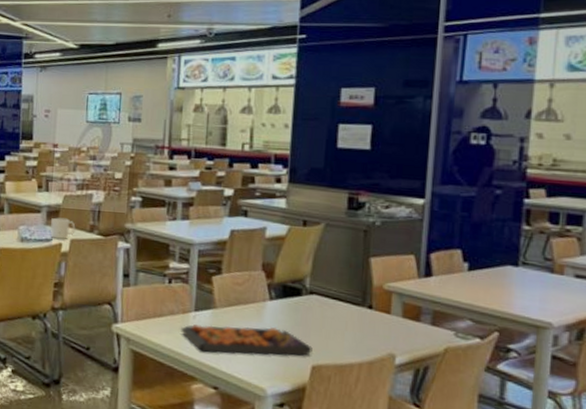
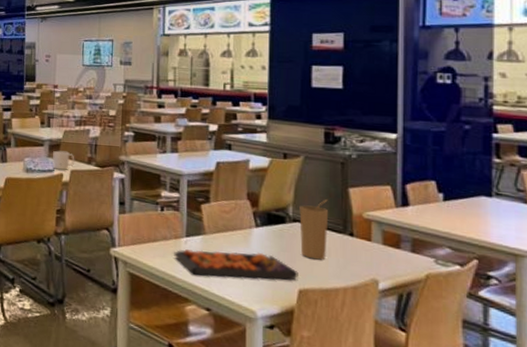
cup: none [316,270,348,334] -> present [299,199,328,260]

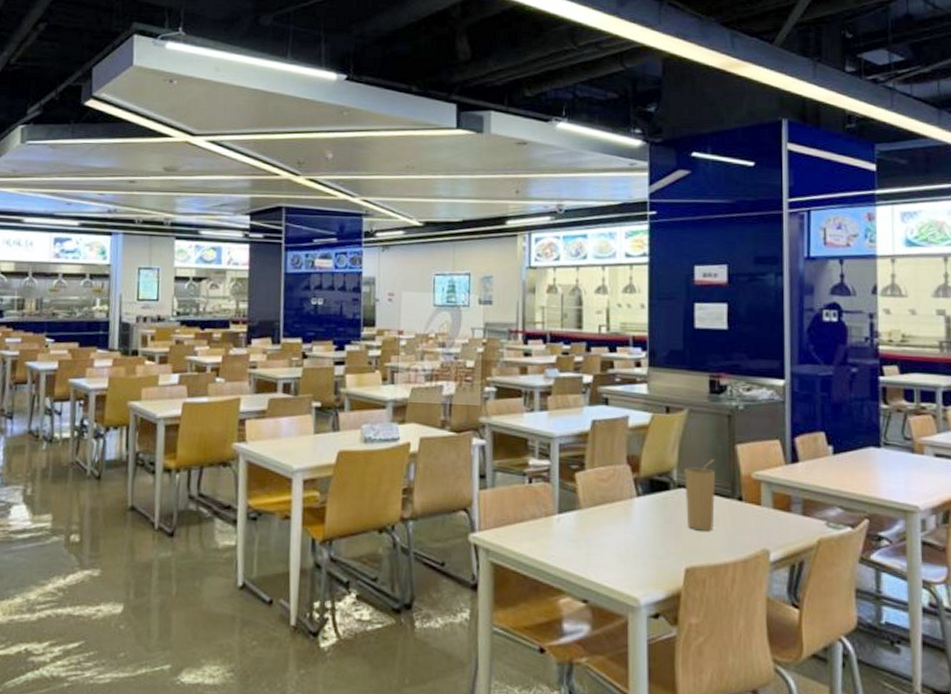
mug: present [52,150,75,171] -> none [396,413,425,439]
food tray: present [174,249,298,280] -> none [545,527,685,560]

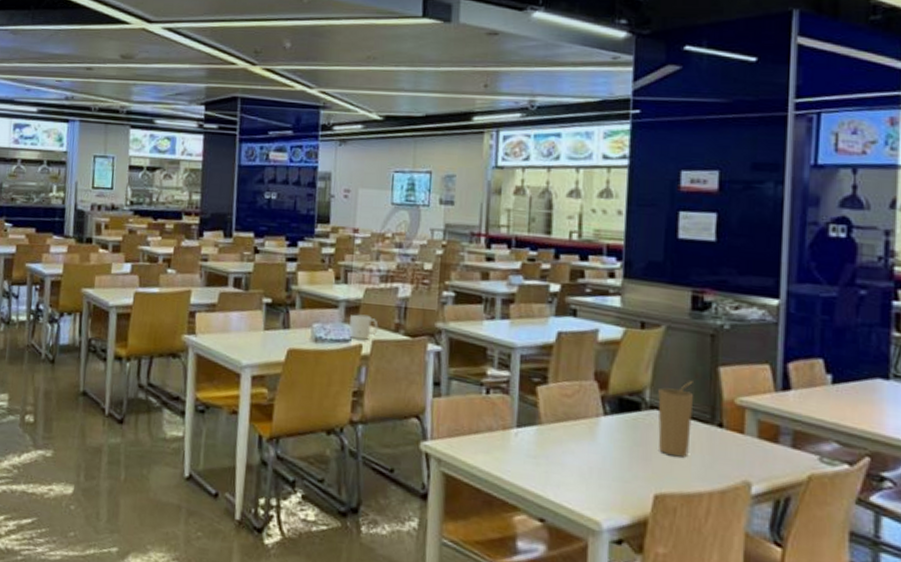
mug: none [396,413,425,439] -> present [349,314,379,341]

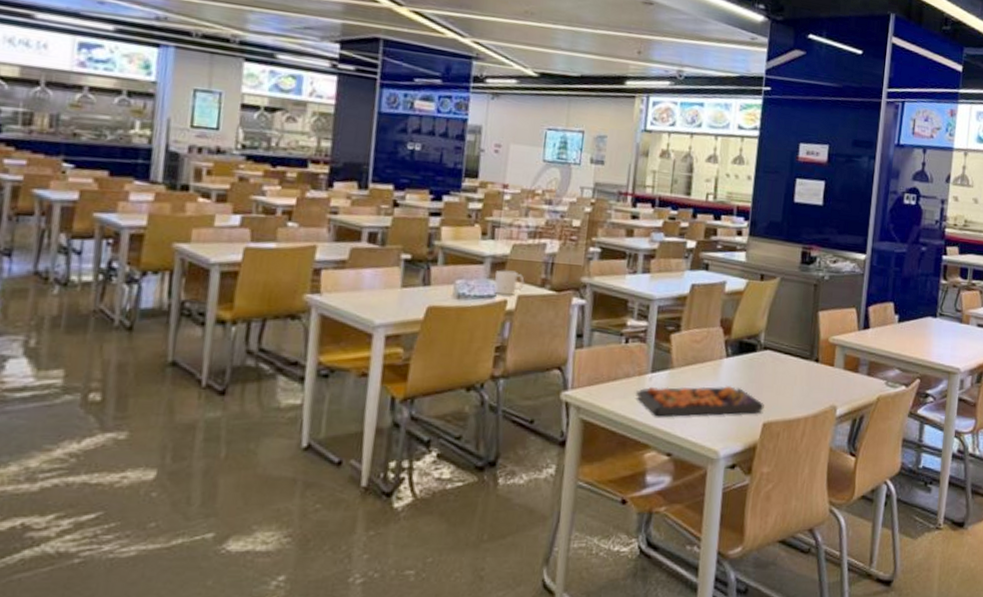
food tray: none [501,443,655,482] -> present [636,386,764,417]
cup: present [658,381,693,457] -> none [769,324,799,389]

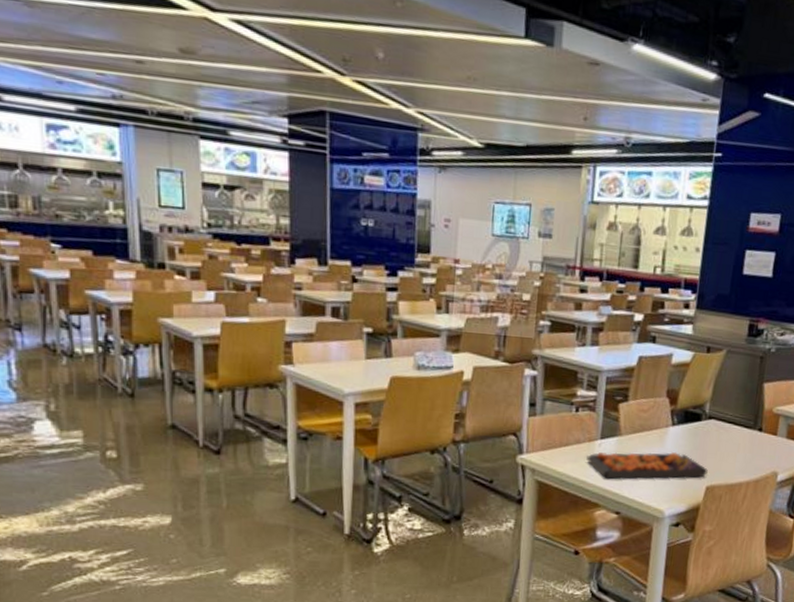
mug: present [494,270,525,297] -> none [450,342,479,368]

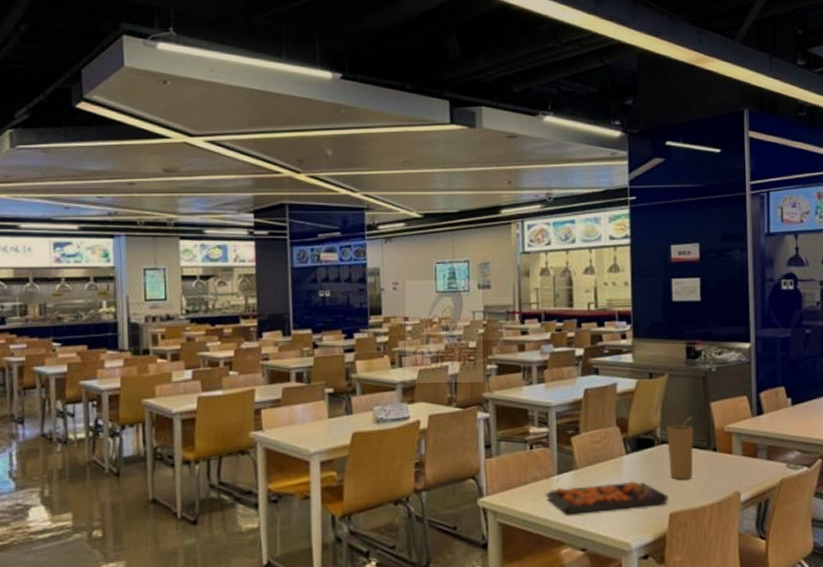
cup: none [713,395,744,456] -> present [666,417,693,480]

